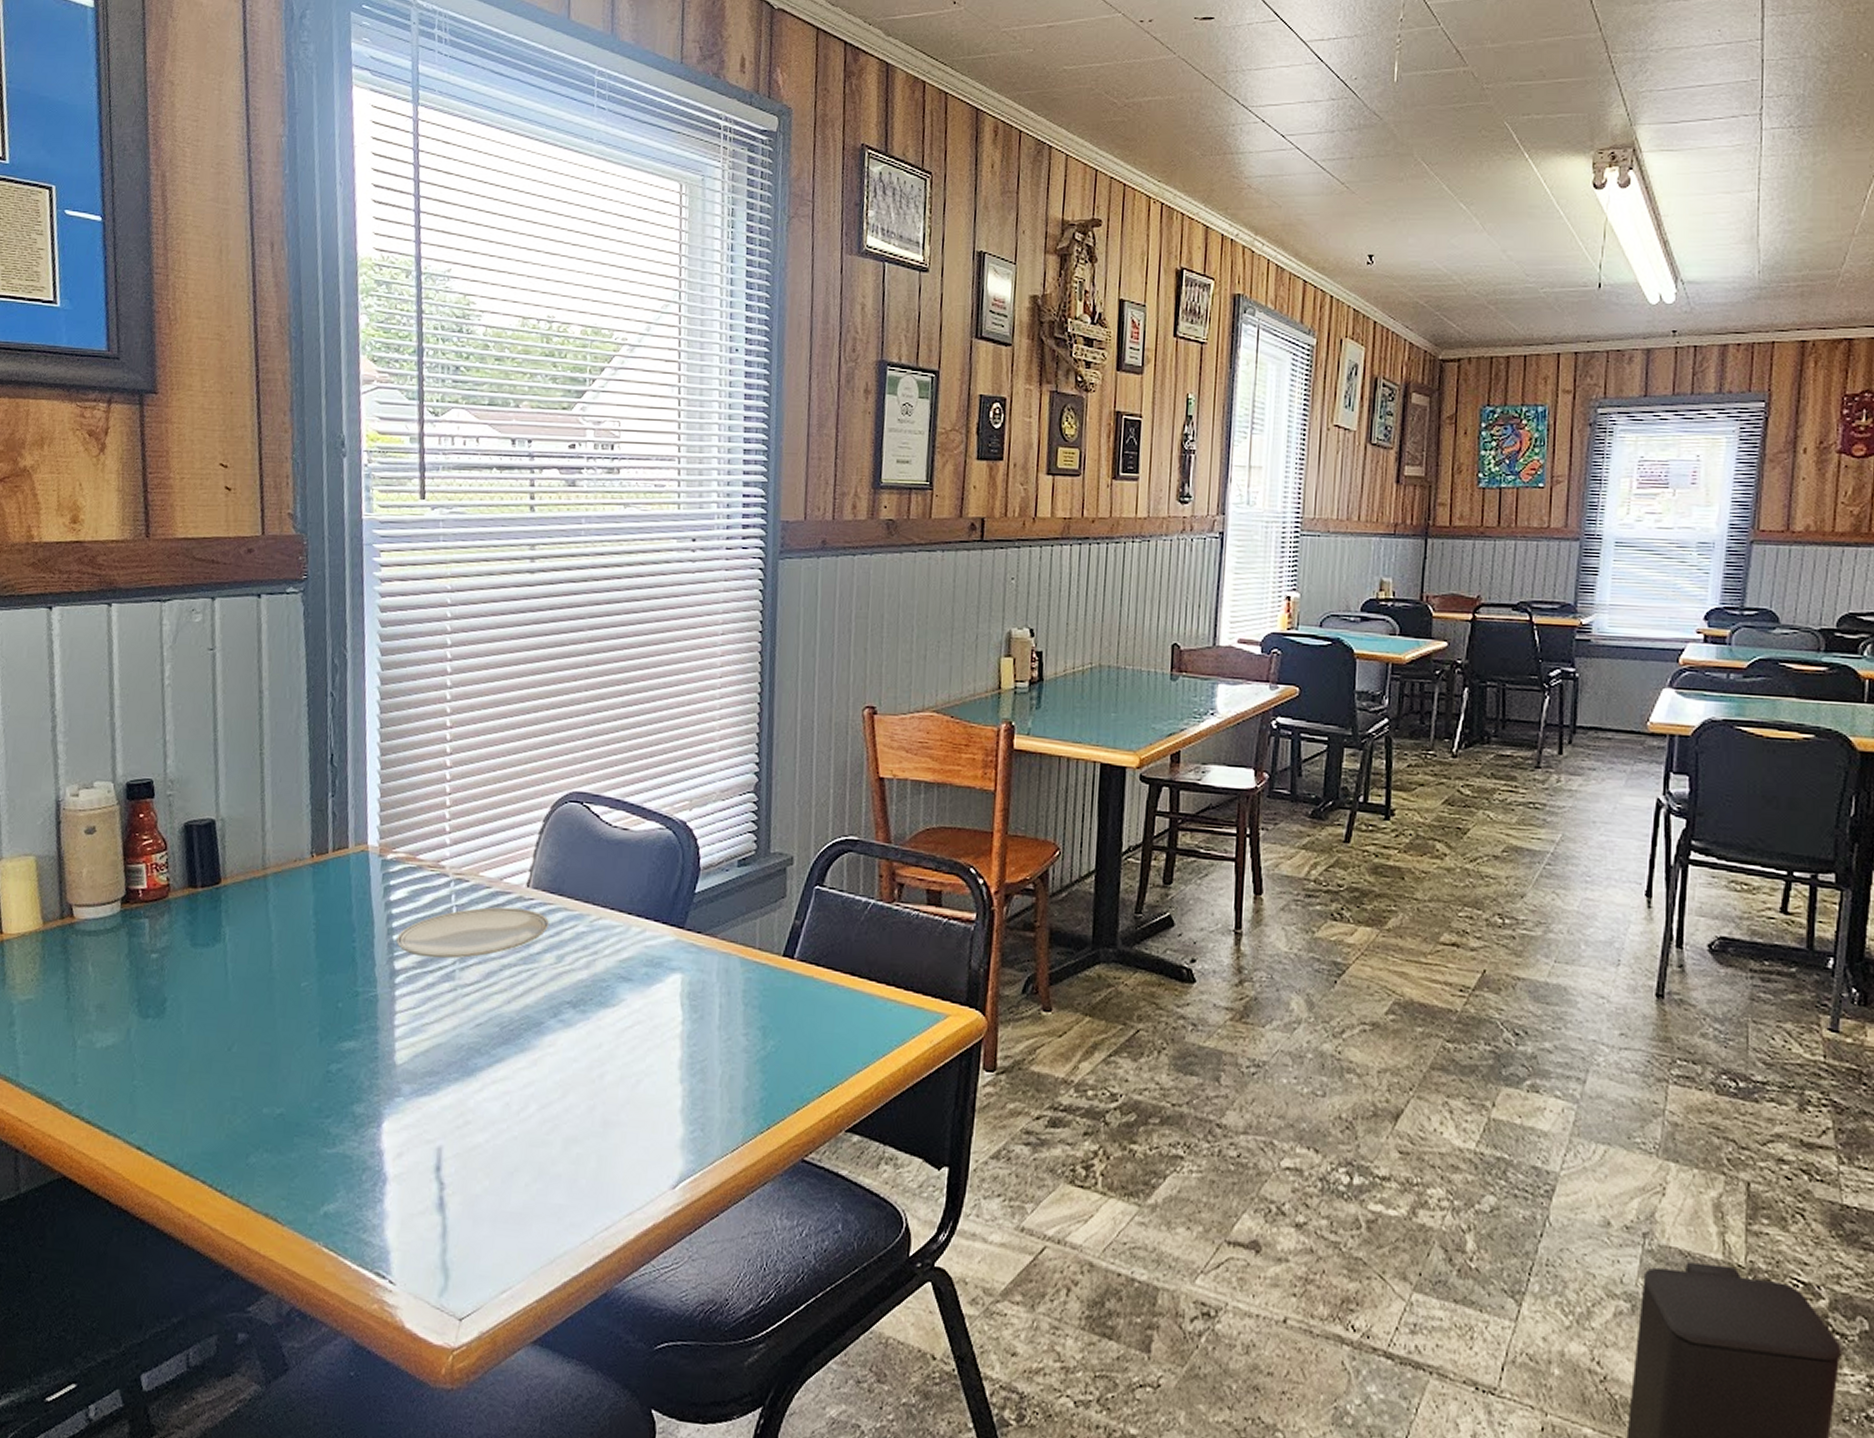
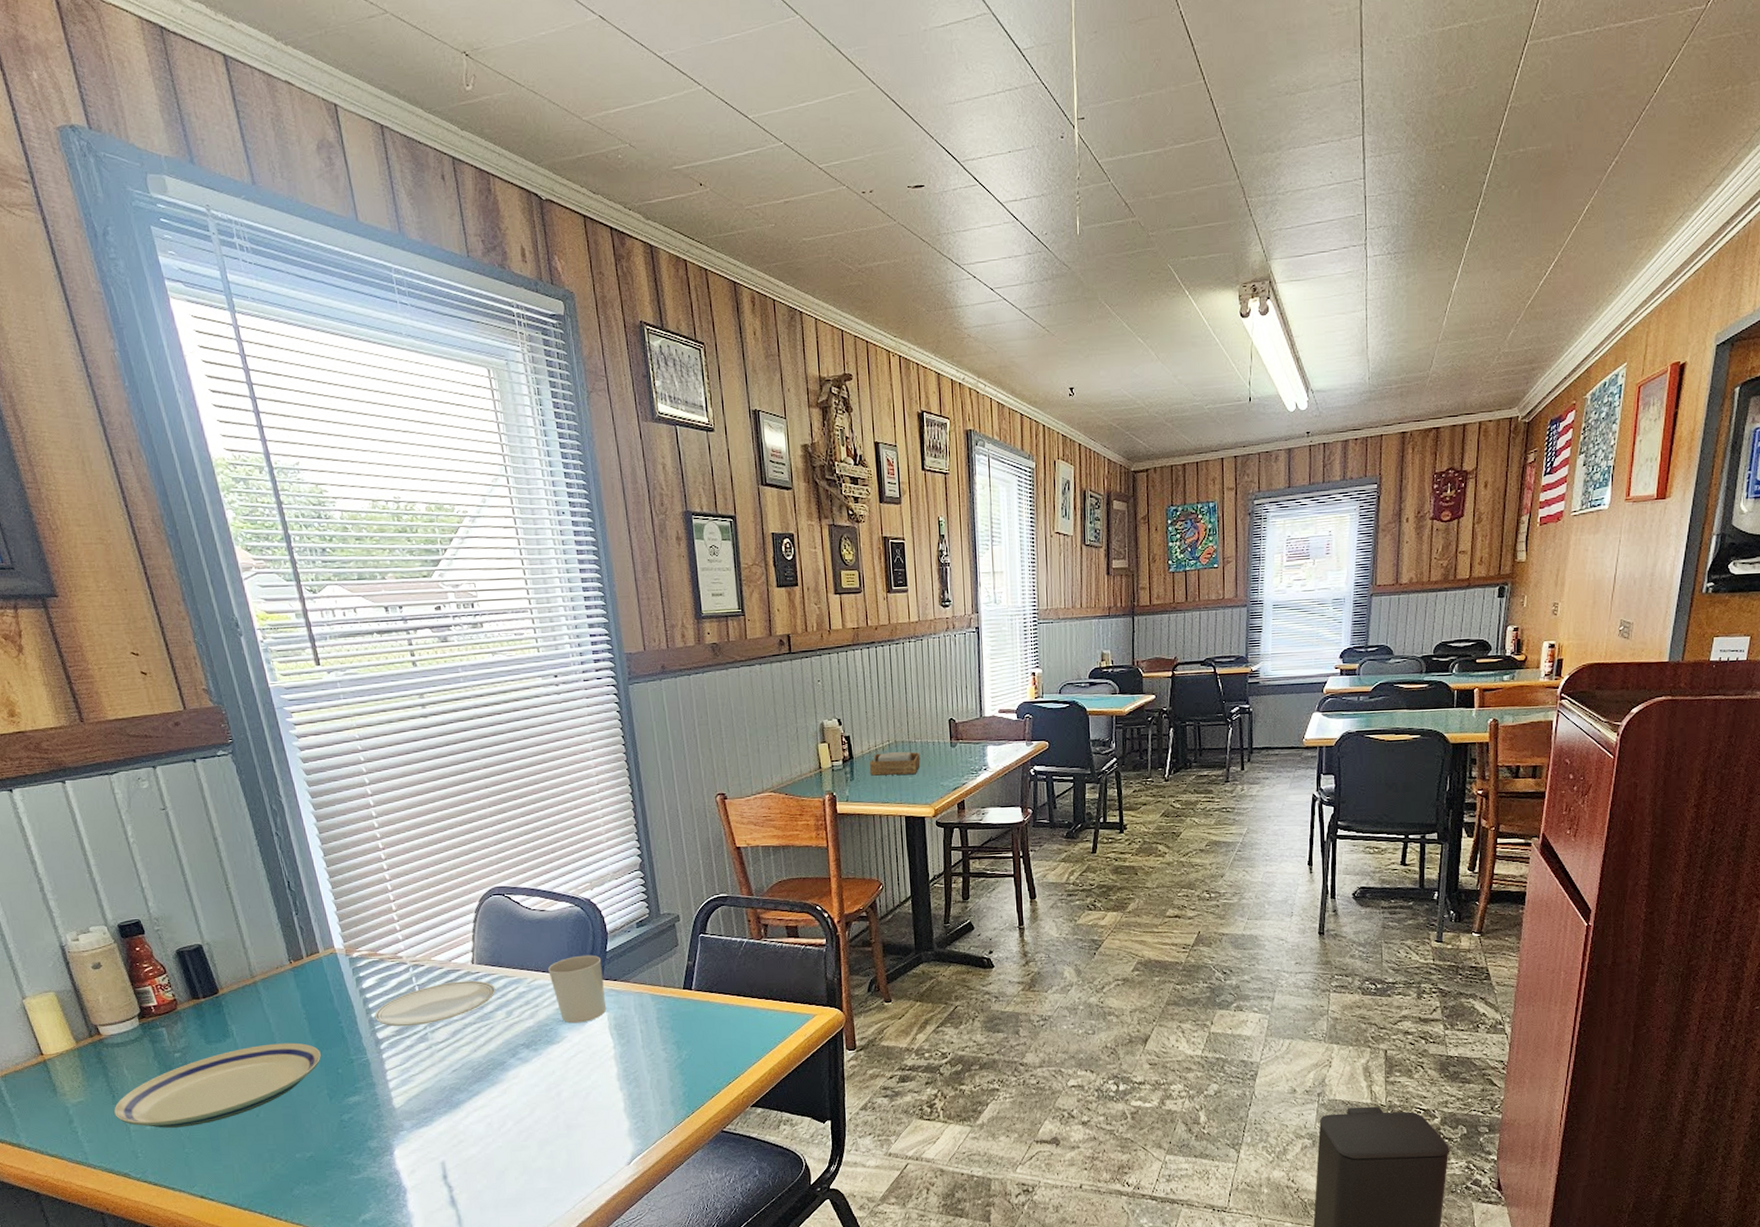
plate: none [64,957,322,1052] -> present [114,1042,321,1128]
cup: none [618,893,687,984] -> present [548,954,607,1024]
napkin holder: none [1061,677,1130,711] -> present [869,751,921,776]

